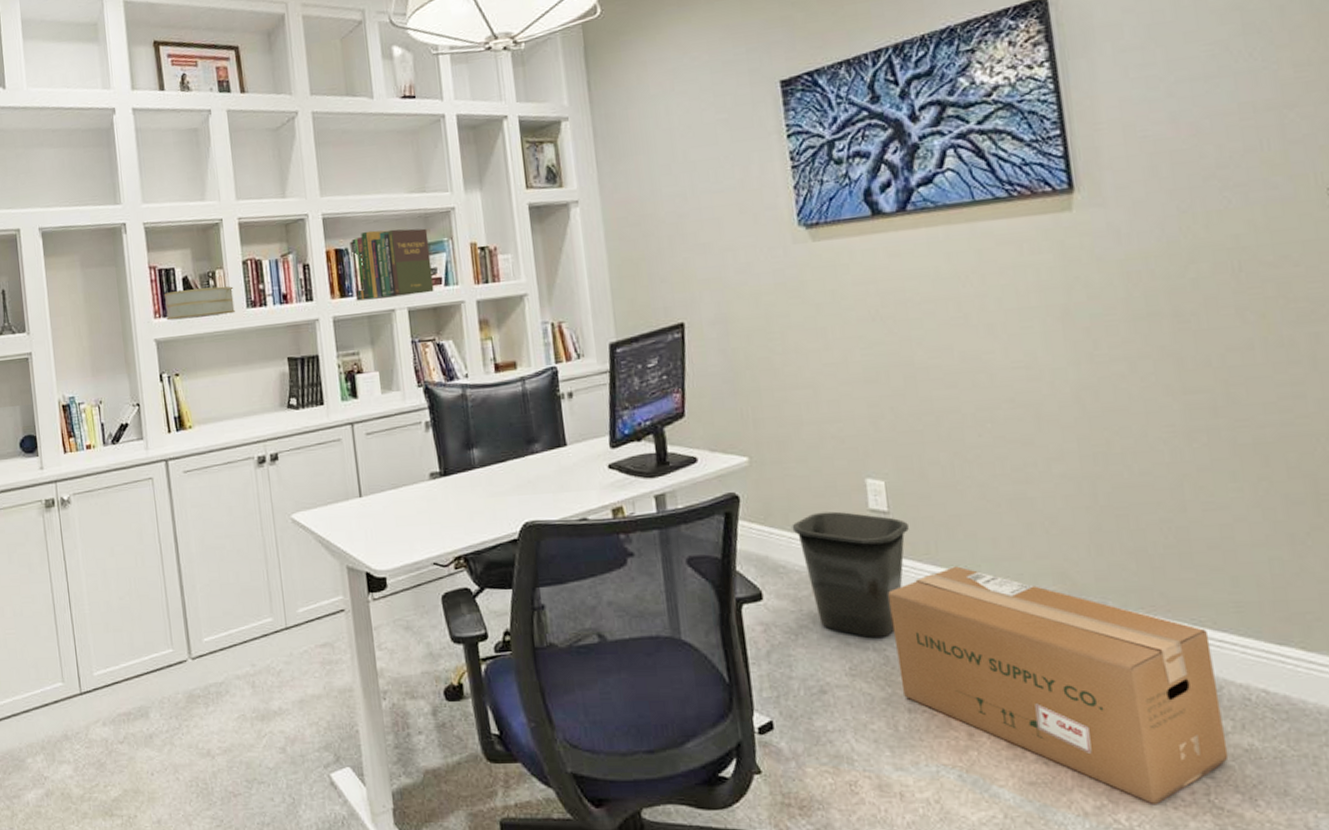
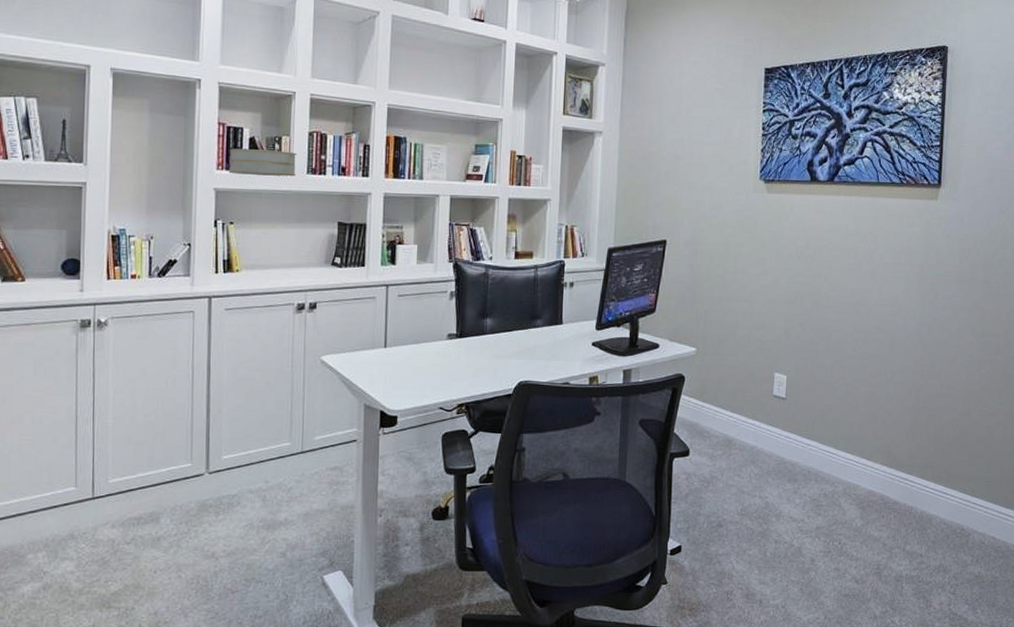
books: present [349,228,434,301] -> none [406,125,477,186]
waste bin: present [792,511,909,638] -> none [718,394,797,488]
box: present [888,566,1229,806] -> none [773,441,968,612]

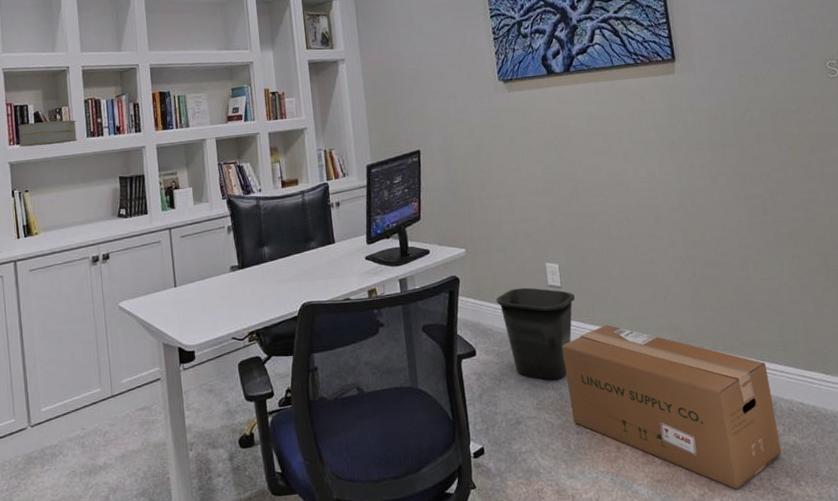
waste bin: none [718,394,797,488] -> present [496,287,575,380]
box: none [773,441,968,612] -> present [562,324,782,490]

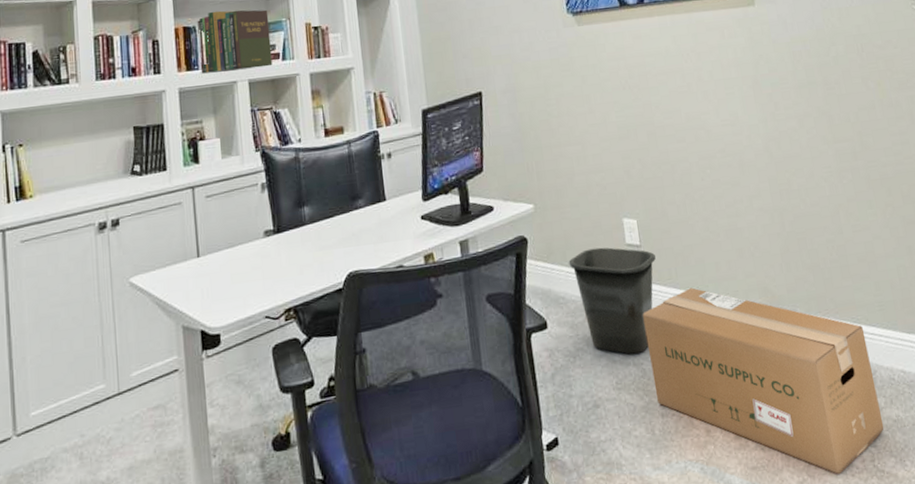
decorative box: present [18,120,77,147] -> none [13,60,84,93]
books: none [171,77,236,132] -> present [197,9,273,74]

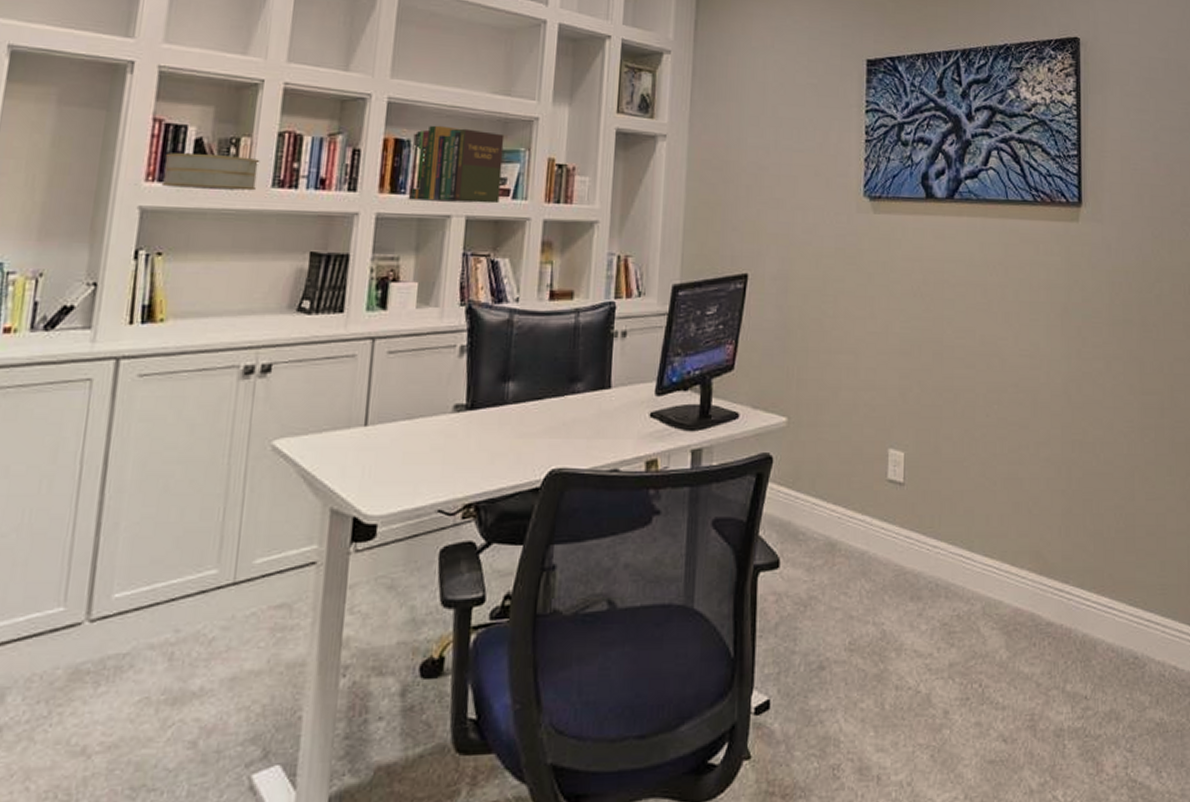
decorative box: none [13,60,84,93] -> present [161,153,260,191]
waste bin: present [568,247,656,354] -> none [817,479,919,611]
box: present [643,287,884,475] -> none [892,541,1145,781]

